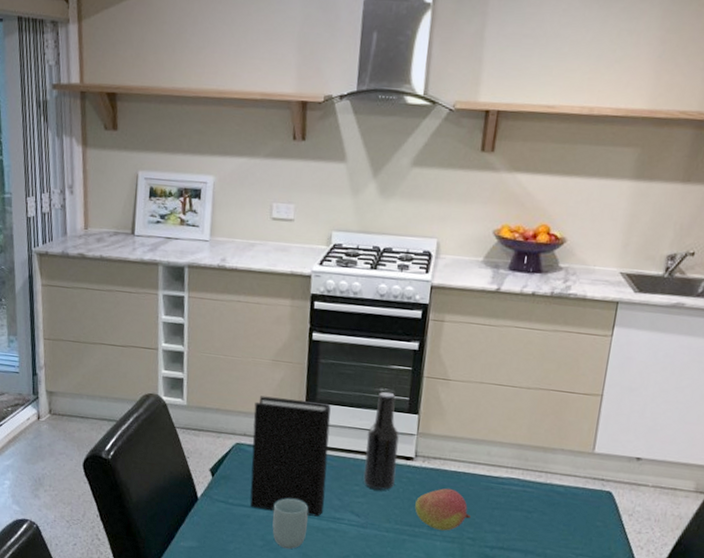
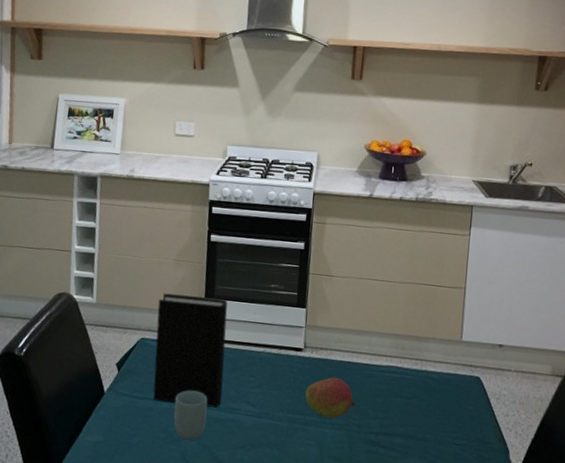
beer bottle: present [363,391,399,490] -> none [258,287,289,381]

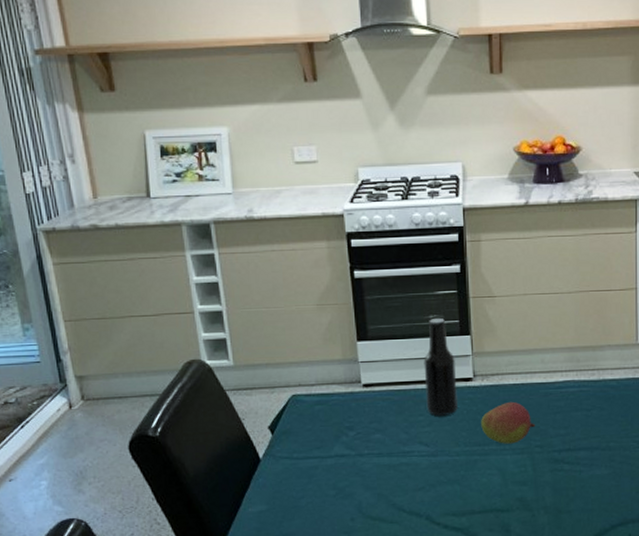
book: present [153,293,228,408] -> none [305,339,392,459]
cup: present [174,390,208,441] -> none [340,440,378,493]
beer bottle: none [258,287,289,381] -> present [424,317,458,416]

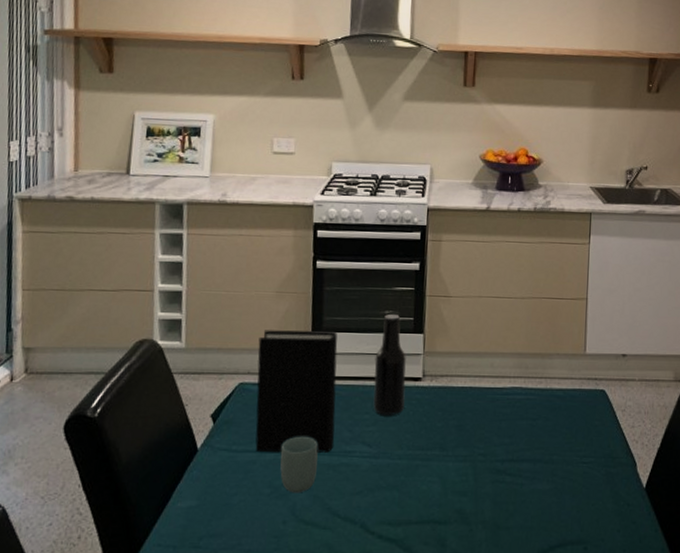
book: none [305,339,392,459] -> present [255,330,338,453]
cup: none [340,440,378,493] -> present [280,436,318,493]
fruit: present [481,401,535,444] -> none [426,405,480,450]

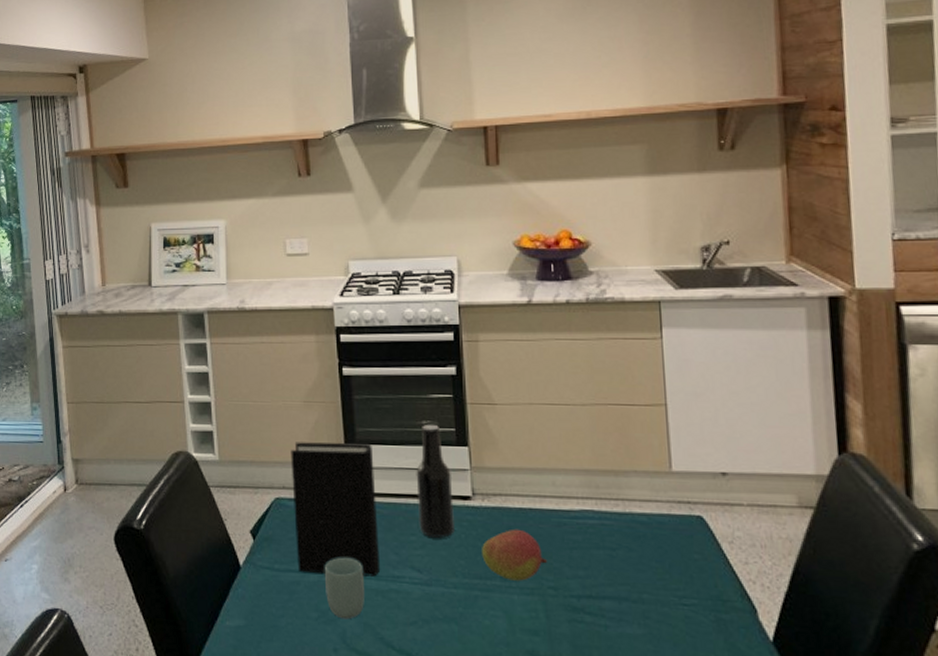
fruit: none [426,405,480,450] -> present [482,529,547,581]

